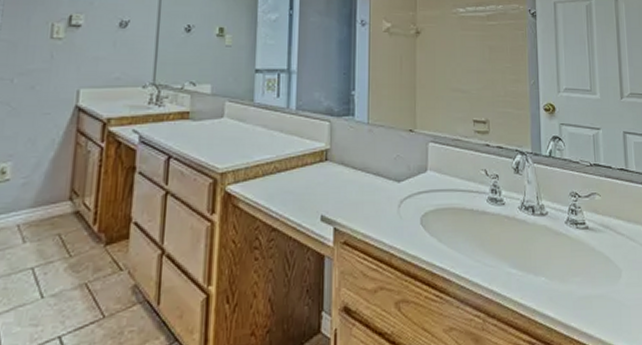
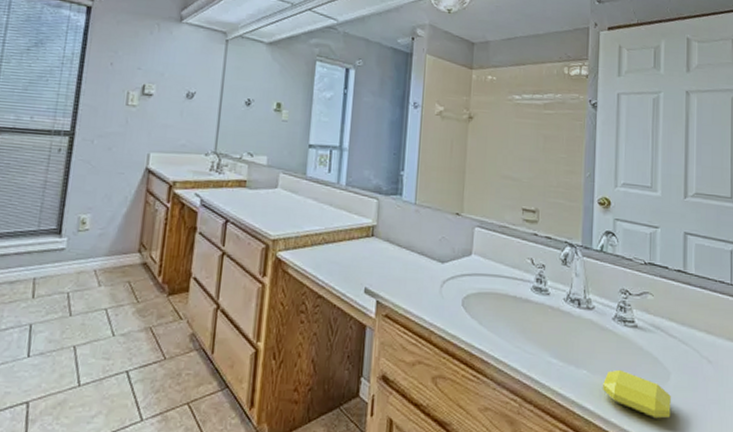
soap bar: none [561,272,625,318] -> present [603,369,671,419]

